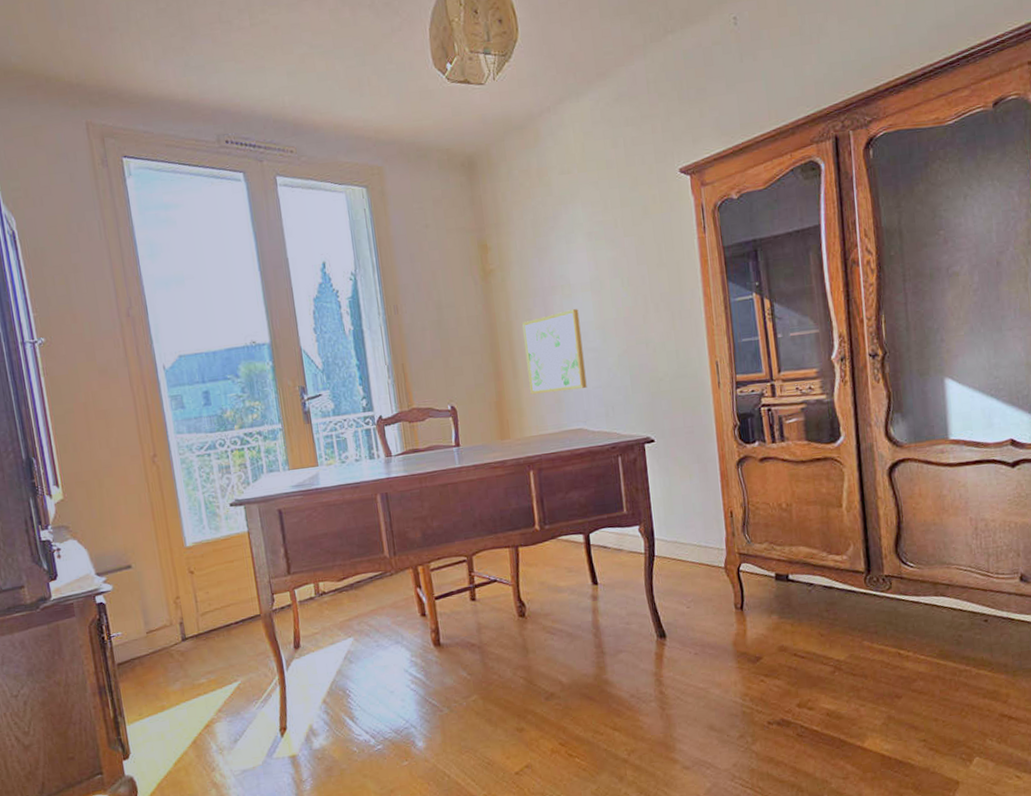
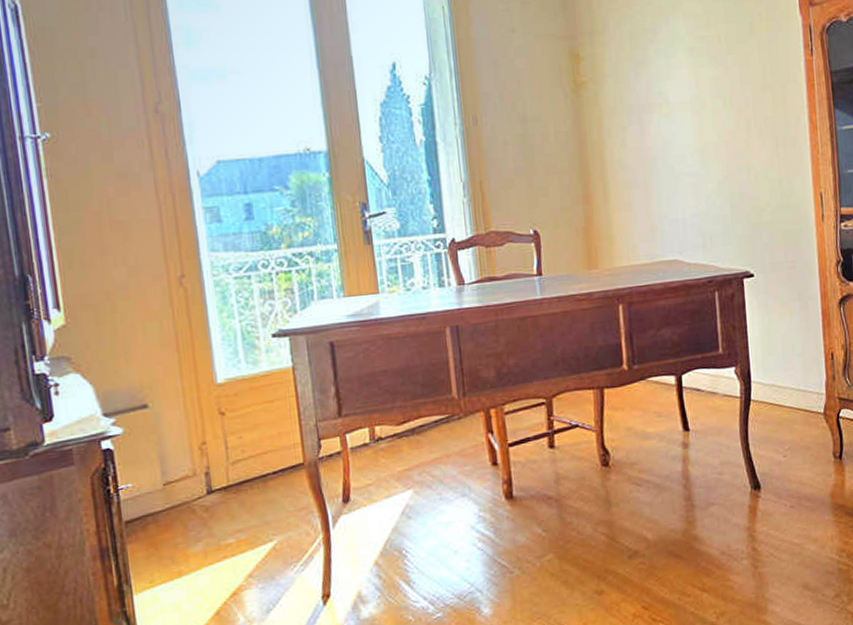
wall art: present [522,309,587,394] -> none [615,129,684,221]

